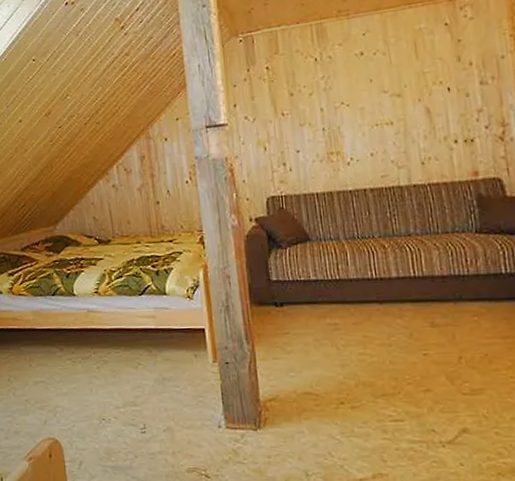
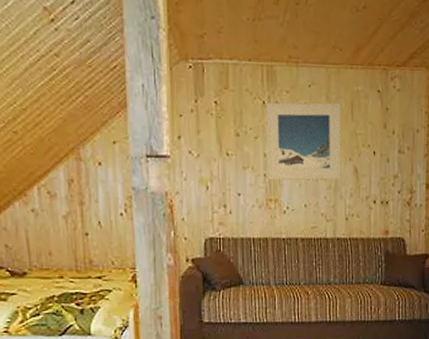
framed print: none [318,45,411,134] -> present [266,102,342,181]

